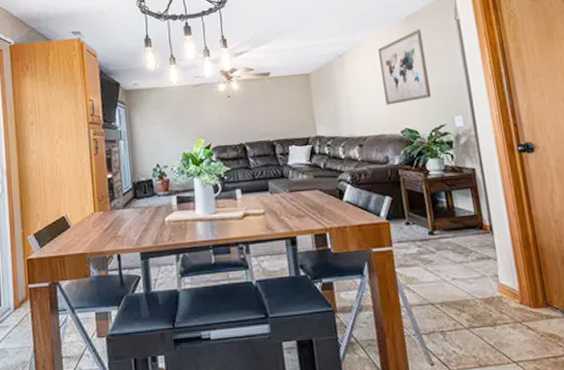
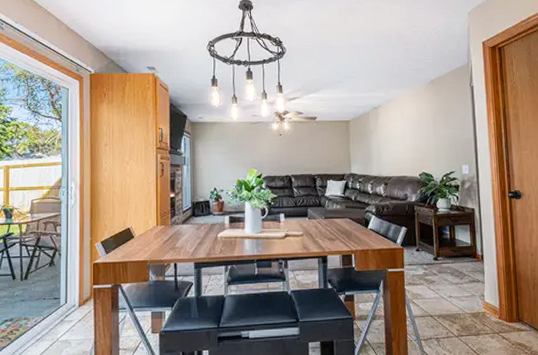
wall art: present [377,28,431,105] -> none [406,91,445,152]

